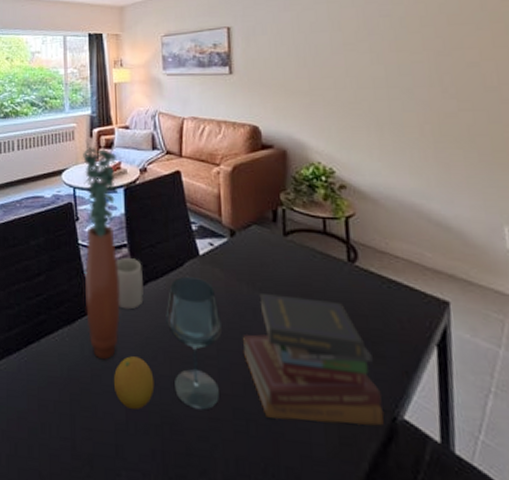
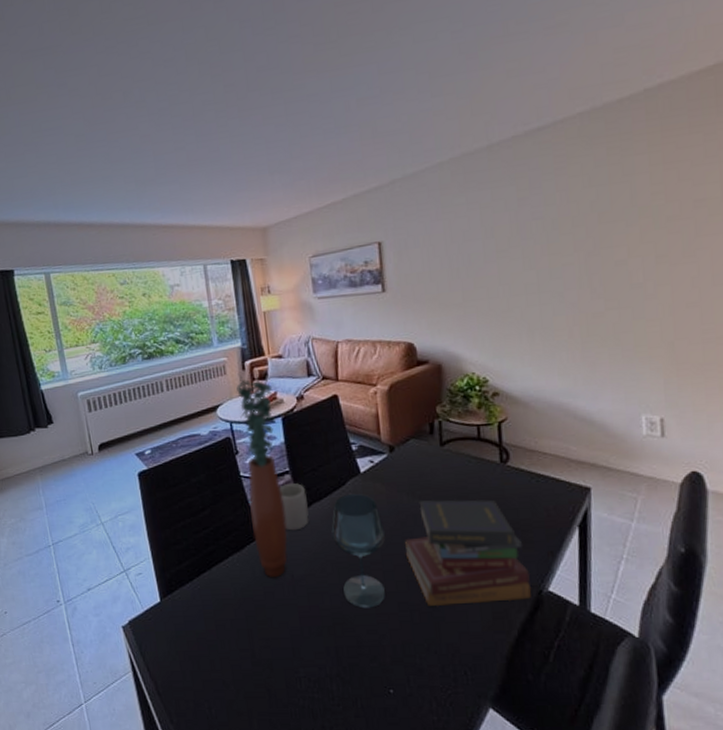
fruit: present [113,356,155,410] -> none [285,571,325,617]

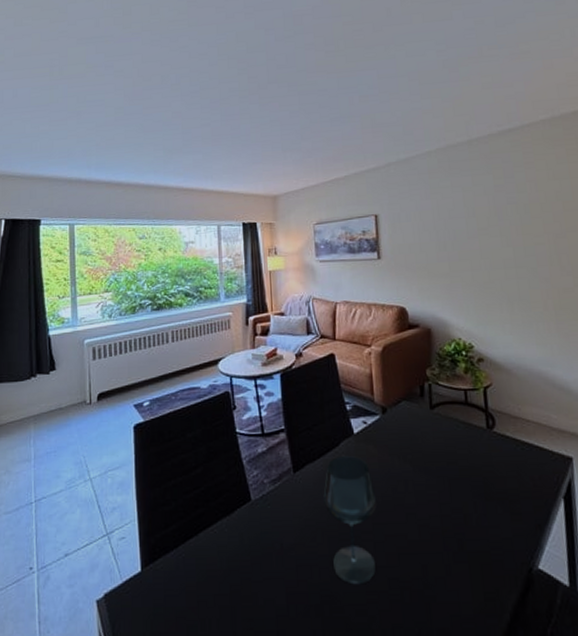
vase: present [236,373,288,578] -> none [239,328,280,547]
mug: present [279,483,309,531] -> none [274,442,302,494]
books: present [404,499,532,606] -> none [395,464,522,583]

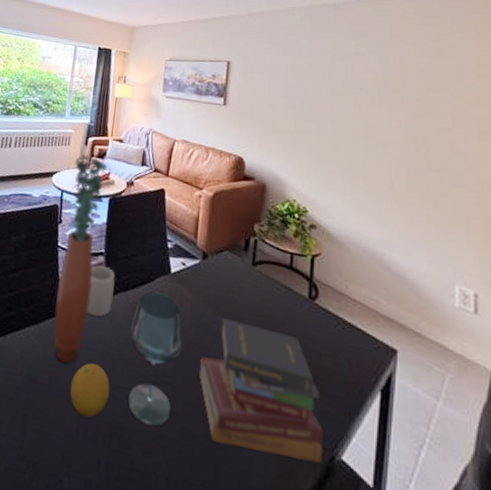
vase: none [239,328,280,547] -> present [53,147,108,364]
fruit: none [273,540,314,594] -> present [70,363,110,418]
mug: none [274,442,302,494] -> present [87,265,115,317]
books: none [395,464,522,583] -> present [198,317,324,464]

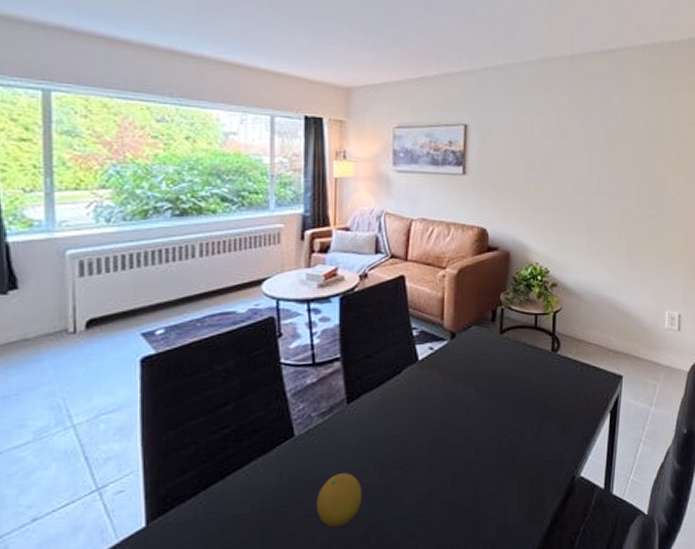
vase: present [53,147,108,364] -> none [286,243,334,484]
mug: present [87,265,115,317] -> none [326,372,356,427]
wine glass: present [128,291,184,426] -> none [379,382,437,511]
books: present [198,317,324,464] -> none [454,388,567,502]

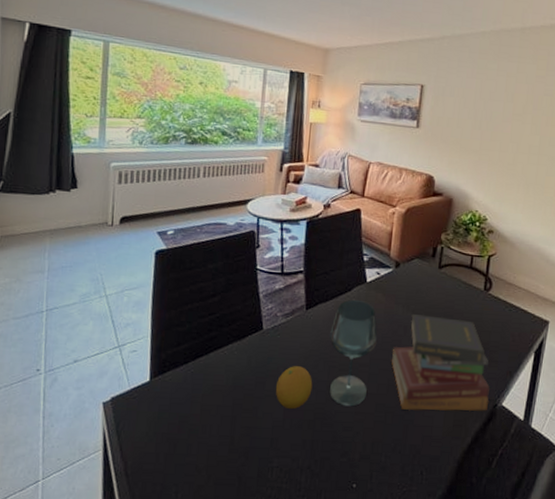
wine glass: none [379,382,437,511] -> present [330,299,378,407]
books: none [454,388,567,502] -> present [391,313,490,411]

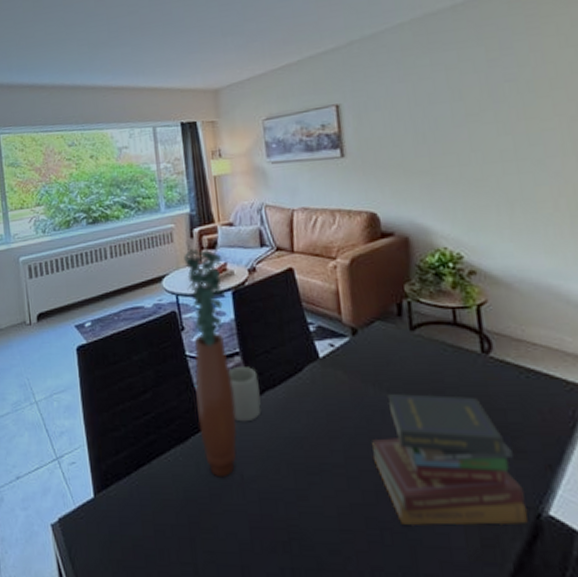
vase: none [257,173,304,370] -> present [184,241,238,478]
fruit: present [275,366,313,410] -> none [234,472,279,528]
mug: none [288,282,315,327] -> present [228,367,262,422]
wine glass: present [330,299,378,407] -> none [286,381,350,522]

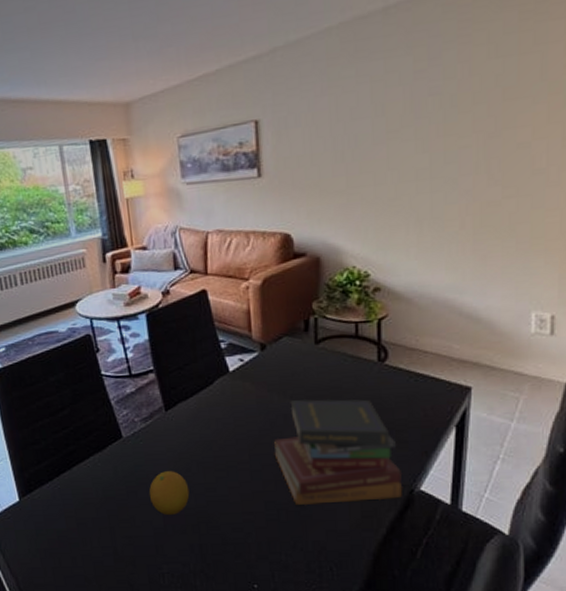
vase: present [184,241,238,478] -> none [97,266,152,478]
mug: present [228,367,262,422] -> none [143,382,174,431]
fruit: none [234,472,279,528] -> present [149,471,190,516]

